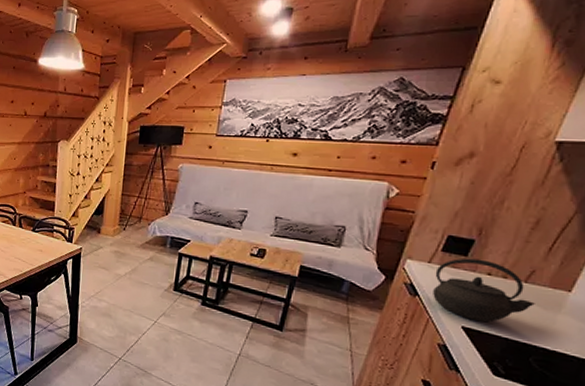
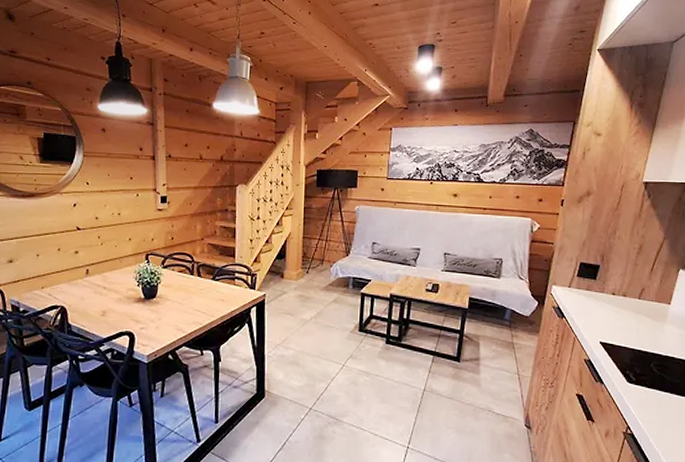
kettle: present [433,258,535,322] -> none [575,281,648,335]

